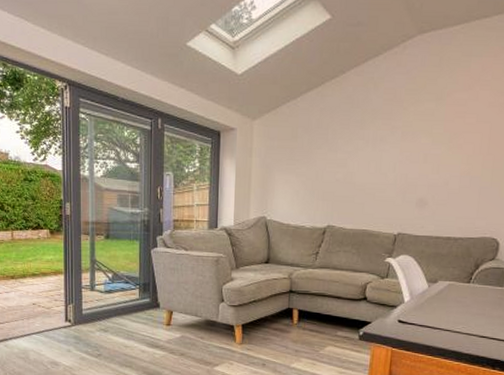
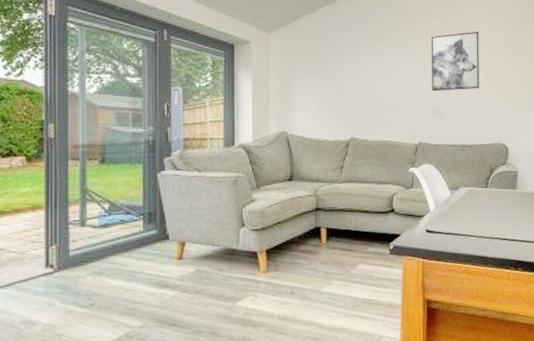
wall art: none [418,114,479,181] -> present [432,31,479,92]

